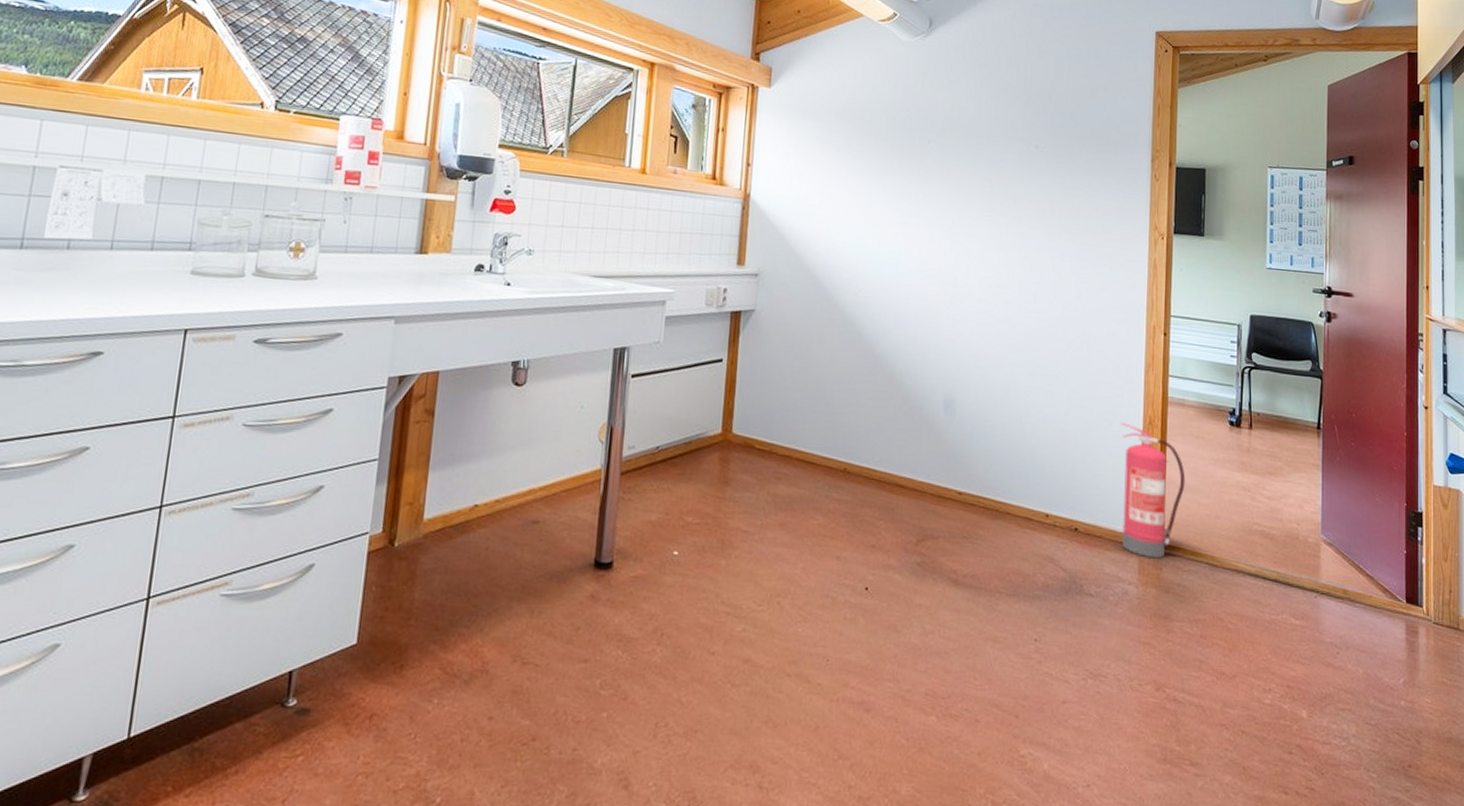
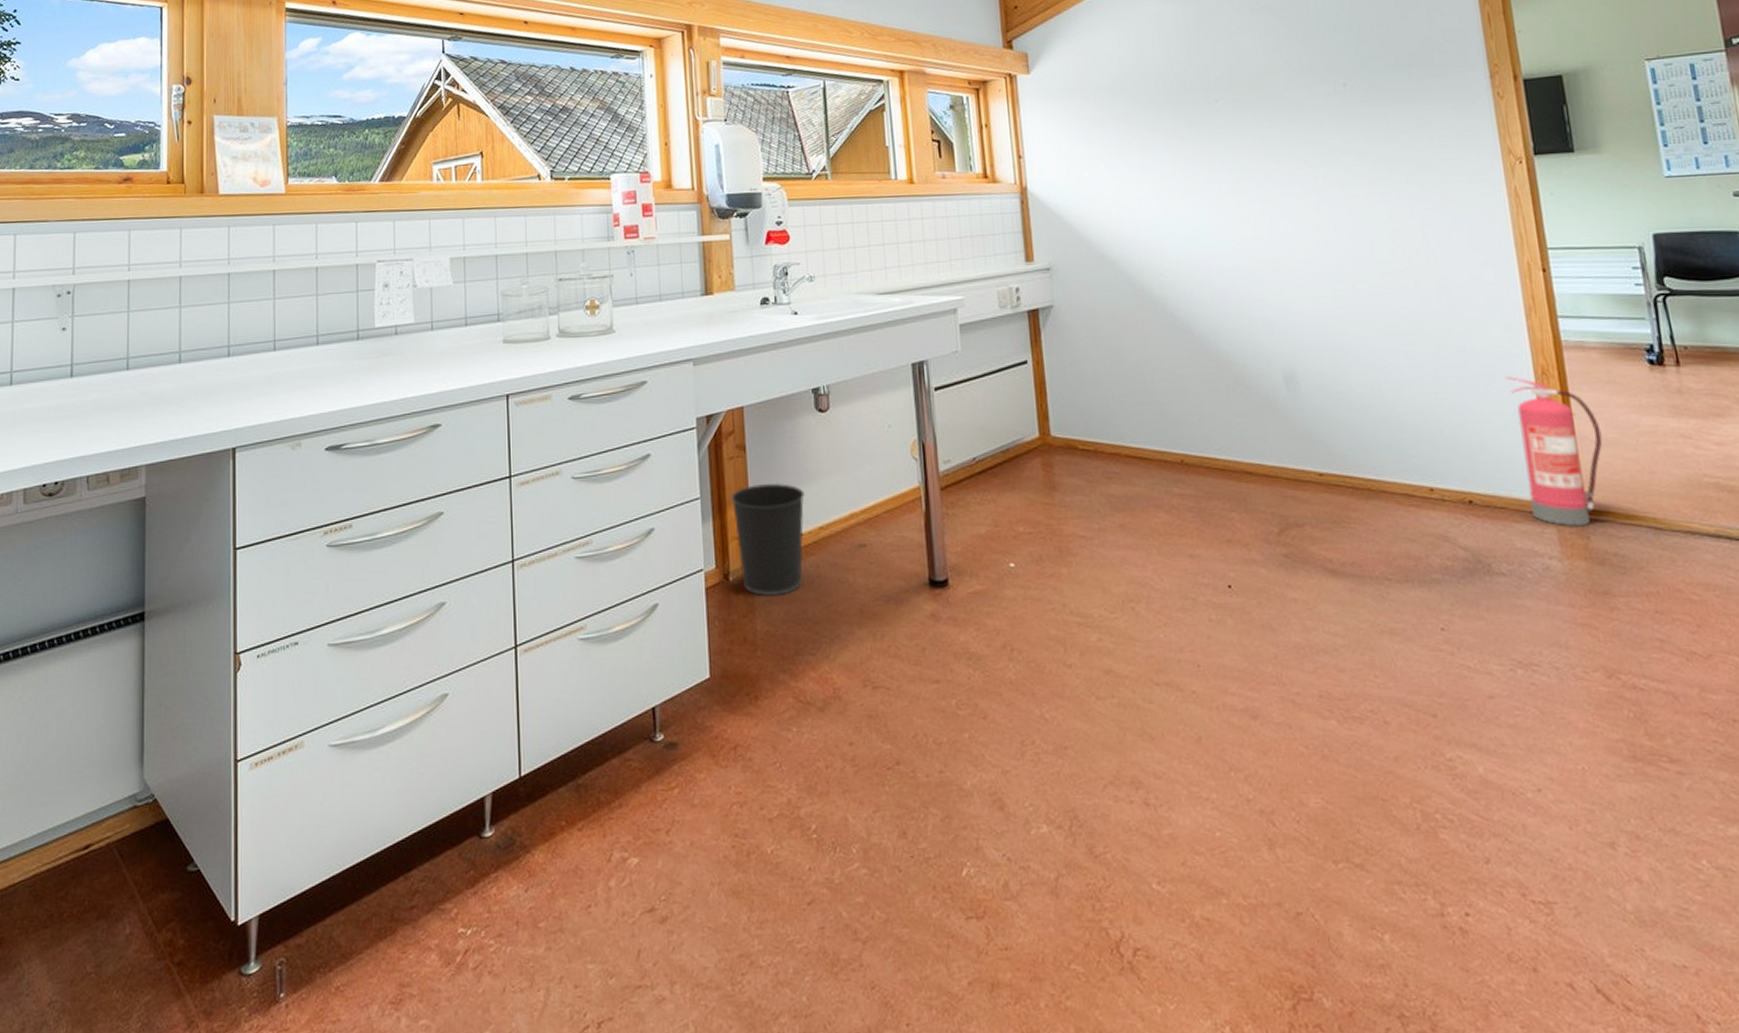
wastebasket: none [408,451,487,565] -> present [730,482,805,596]

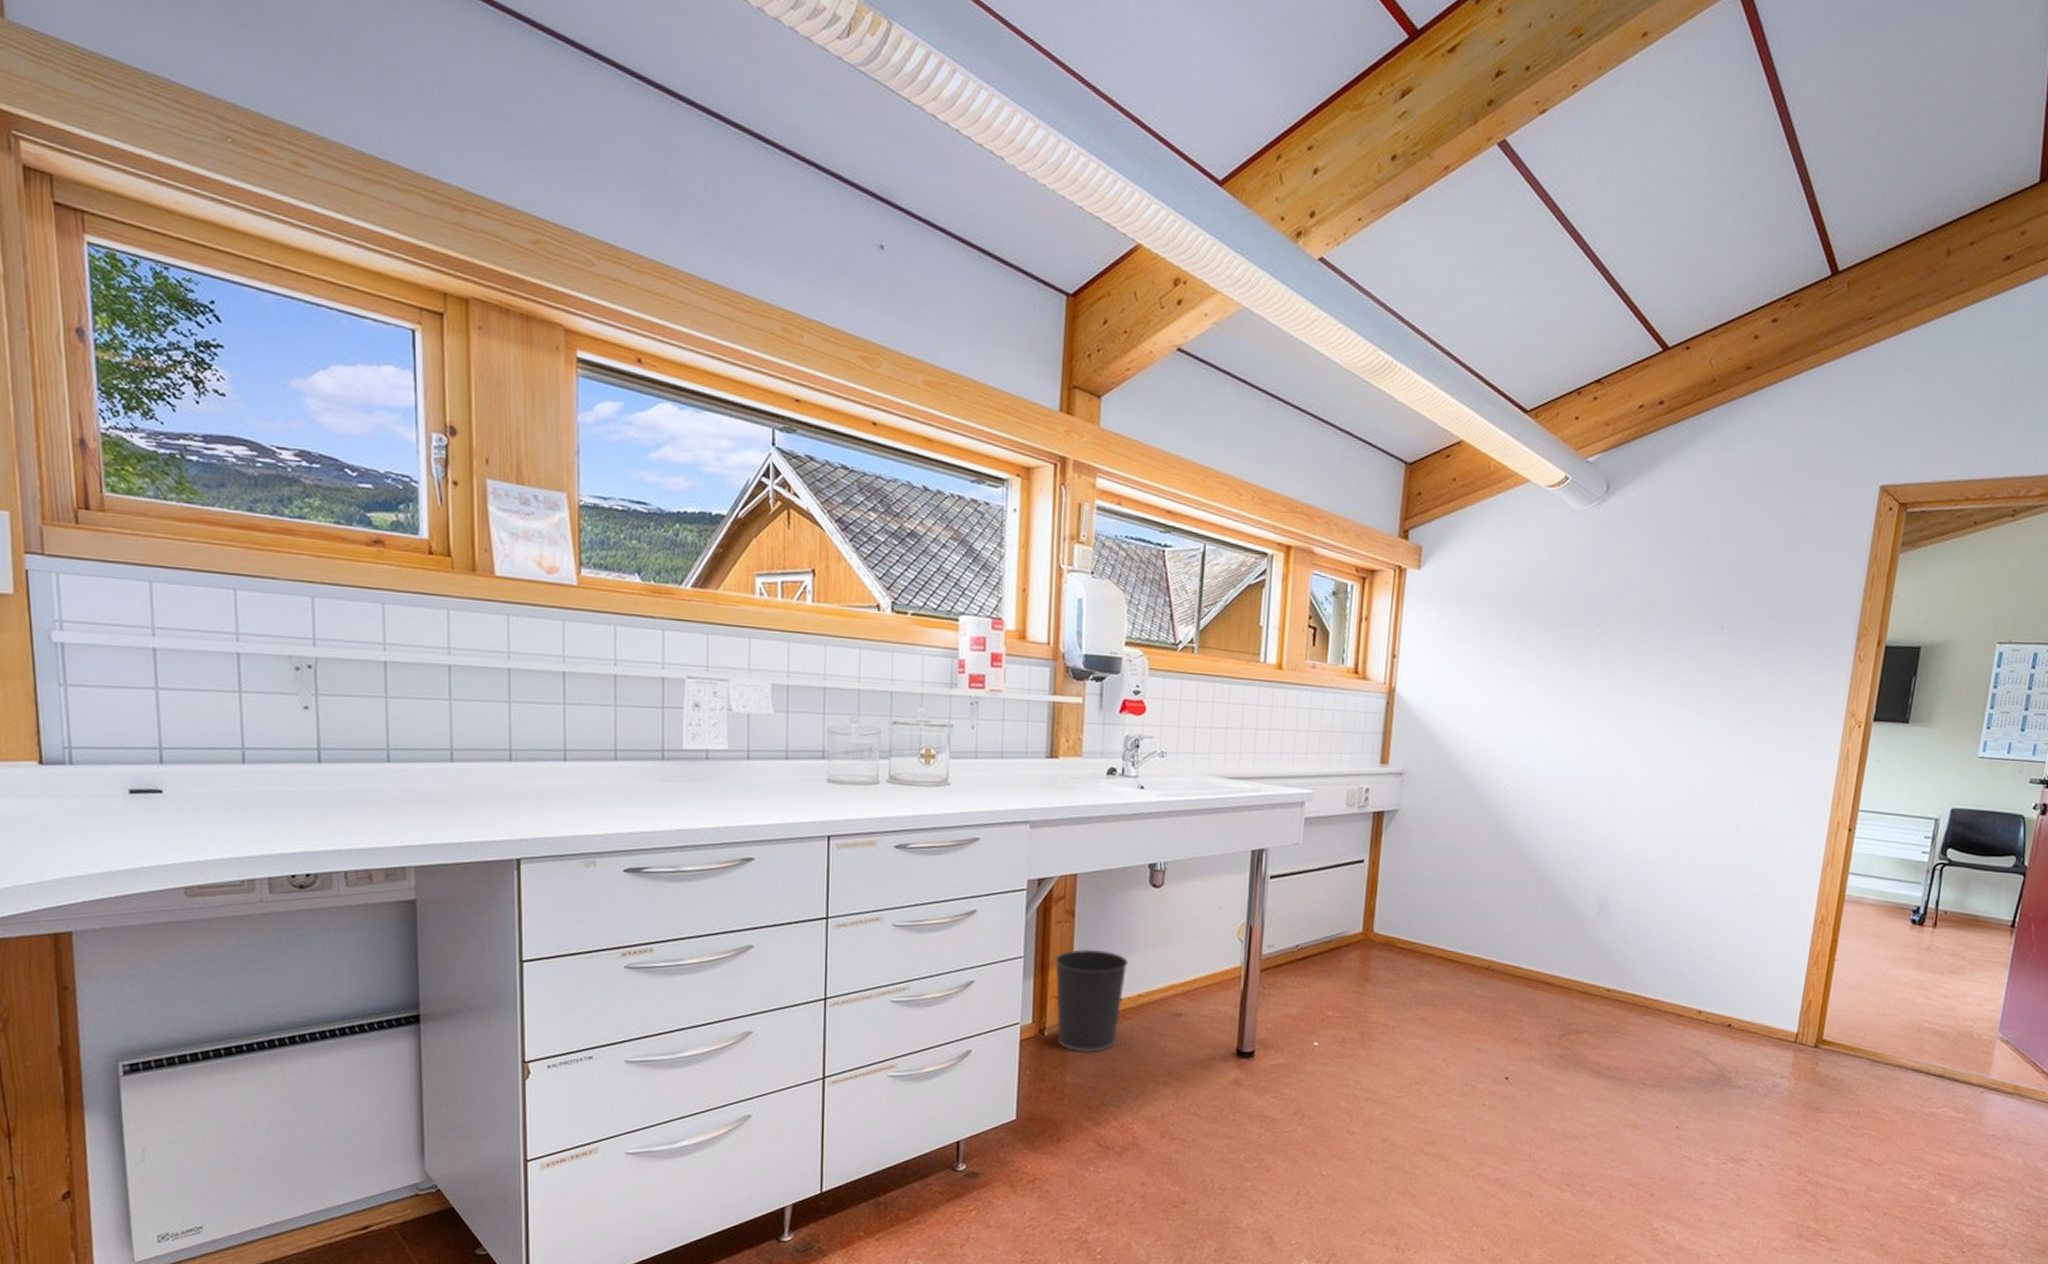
fire extinguisher: present [1505,376,1603,527] -> none [1777,921,1855,1054]

